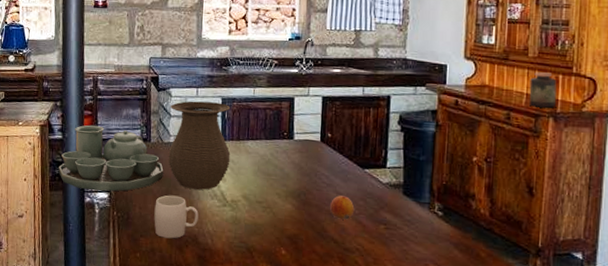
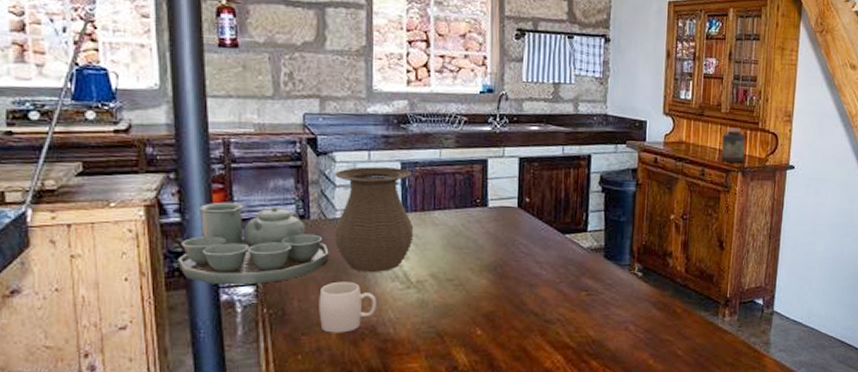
fruit: present [329,195,355,220] -> none [528,265,555,290]

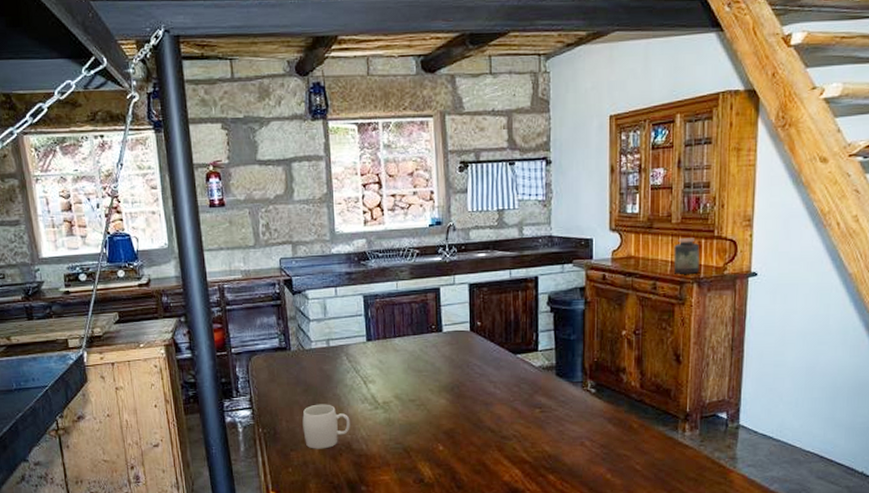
tea set: present [178,201,329,285] -> none [192,338,308,409]
vase: present [334,166,414,273] -> none [307,301,378,396]

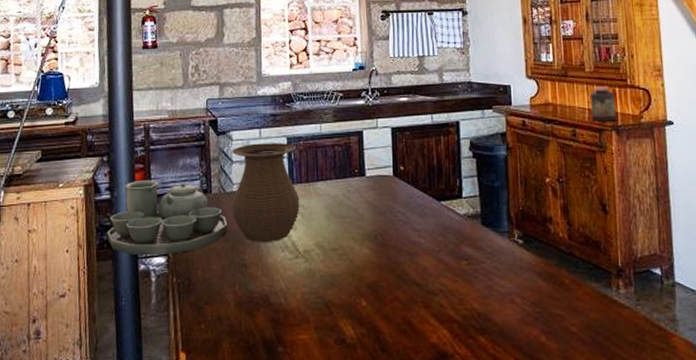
tea set: none [192,338,308,409] -> present [107,179,228,256]
mug: present [302,404,350,449] -> none [219,251,269,303]
vase: none [307,301,378,396] -> present [231,143,300,243]

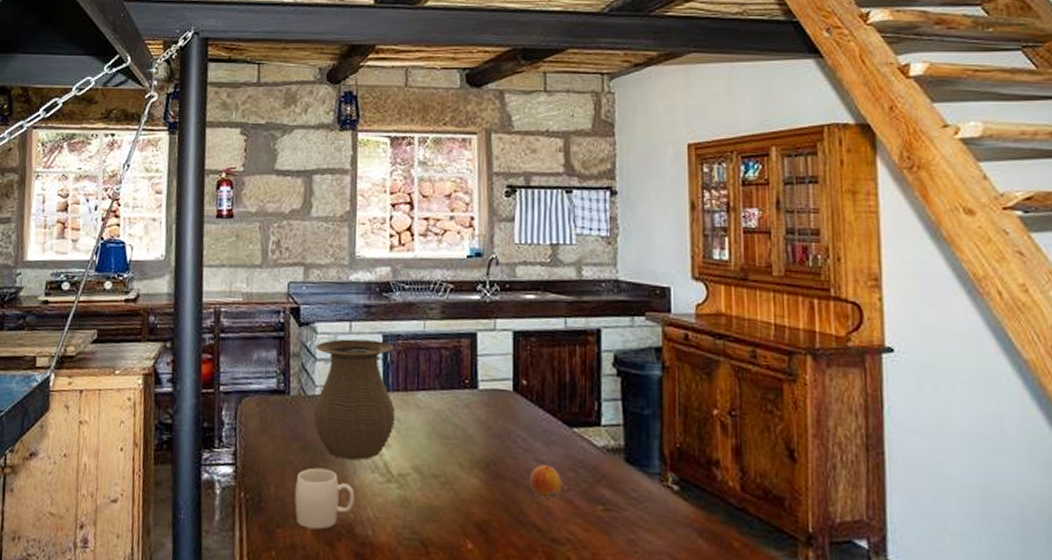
tea set: present [107,179,228,256] -> none [166,372,307,465]
mug: none [219,251,269,303] -> present [294,467,355,530]
fruit: none [408,233,435,259] -> present [528,465,562,499]
jar: present [589,86,617,123] -> none [777,295,815,344]

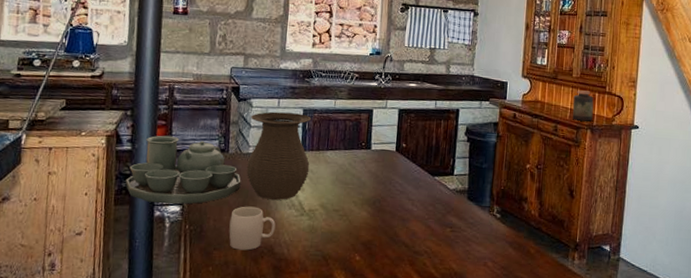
tea set: none [166,372,307,465] -> present [125,135,241,205]
fruit: present [528,465,562,499] -> none [401,202,425,225]
jar: none [777,295,815,344] -> present [572,90,594,122]

